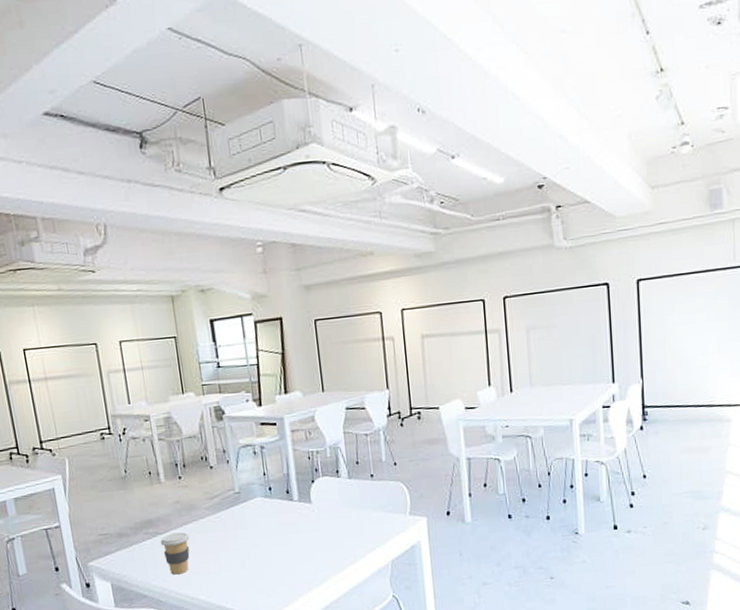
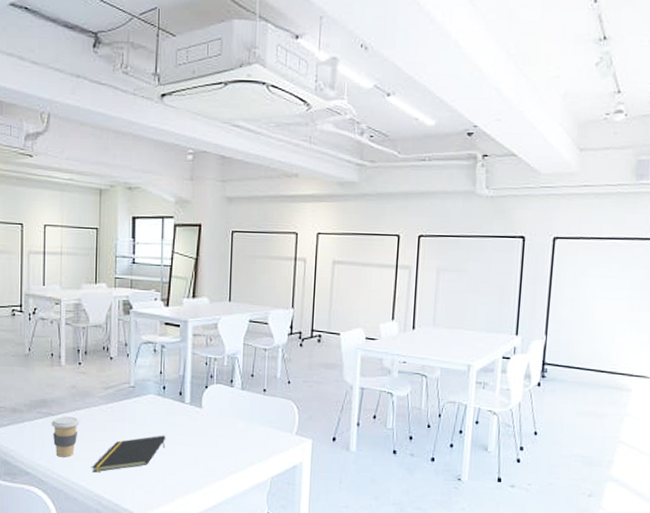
notepad: none [209,536,280,585] -> present [92,435,166,473]

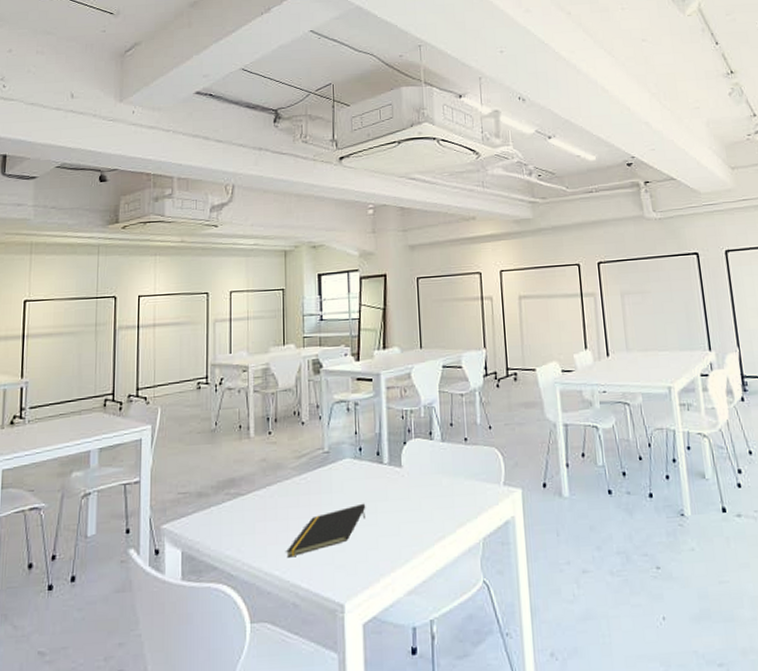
coffee cup: present [51,416,80,458] -> none [240,494,272,544]

